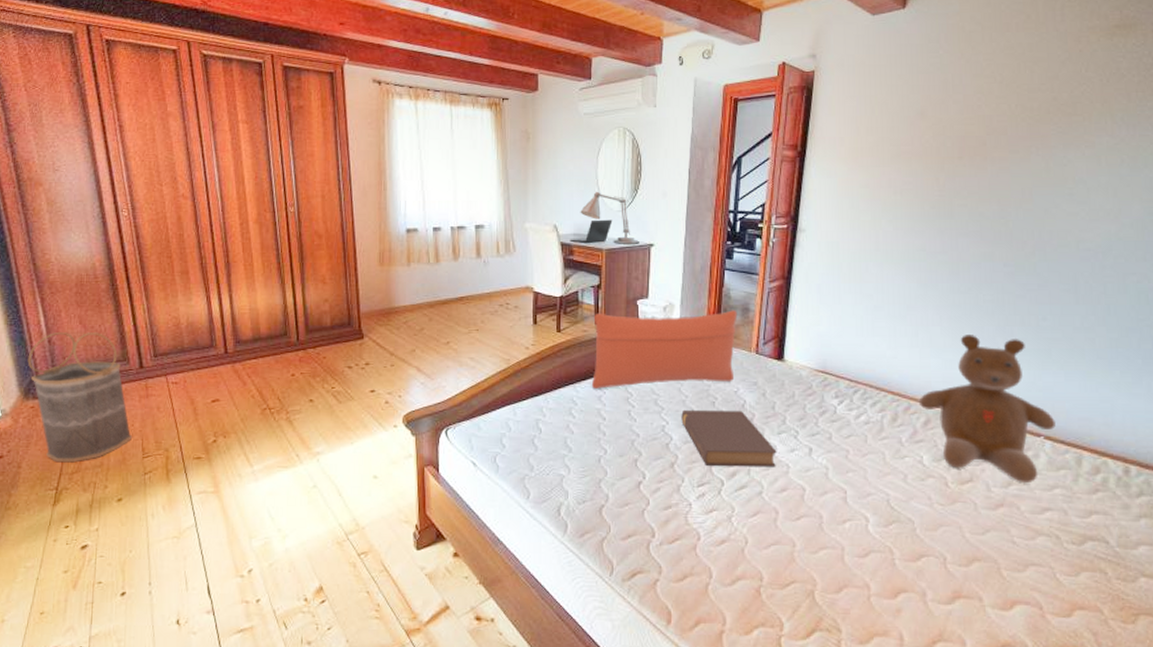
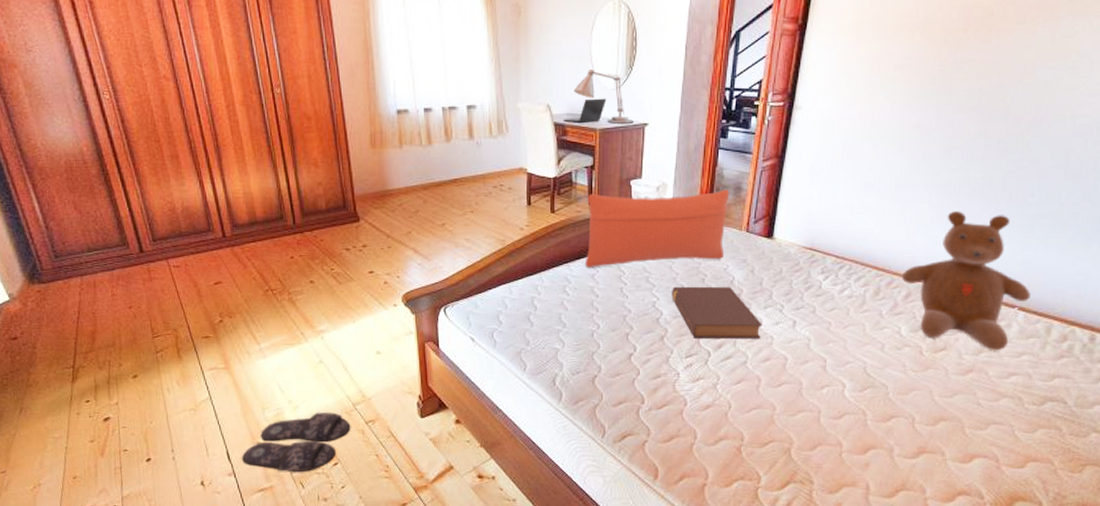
basket: present [27,332,133,463] -> none [27,218,141,343]
slippers: none [223,542,341,611] -> present [242,412,350,473]

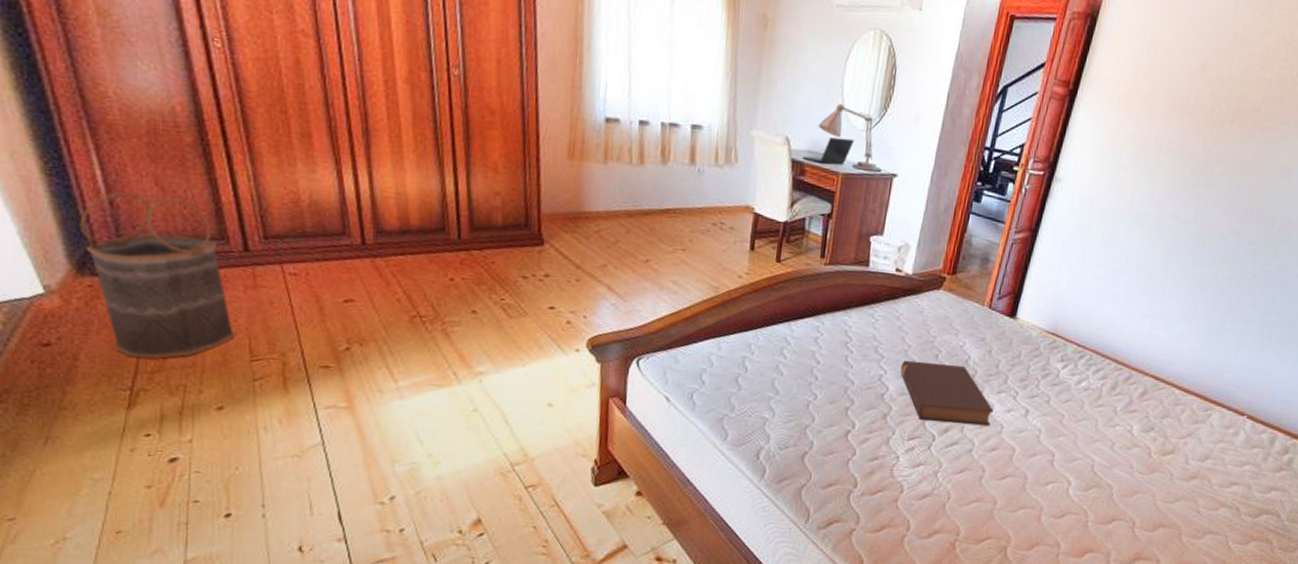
basket: none [27,218,141,343] -> present [79,192,237,360]
slippers: present [242,412,350,473] -> none [358,471,504,543]
pillow: present [585,189,730,267] -> none [808,245,977,335]
stuffed bear: present [901,211,1031,351] -> none [1139,310,1261,459]

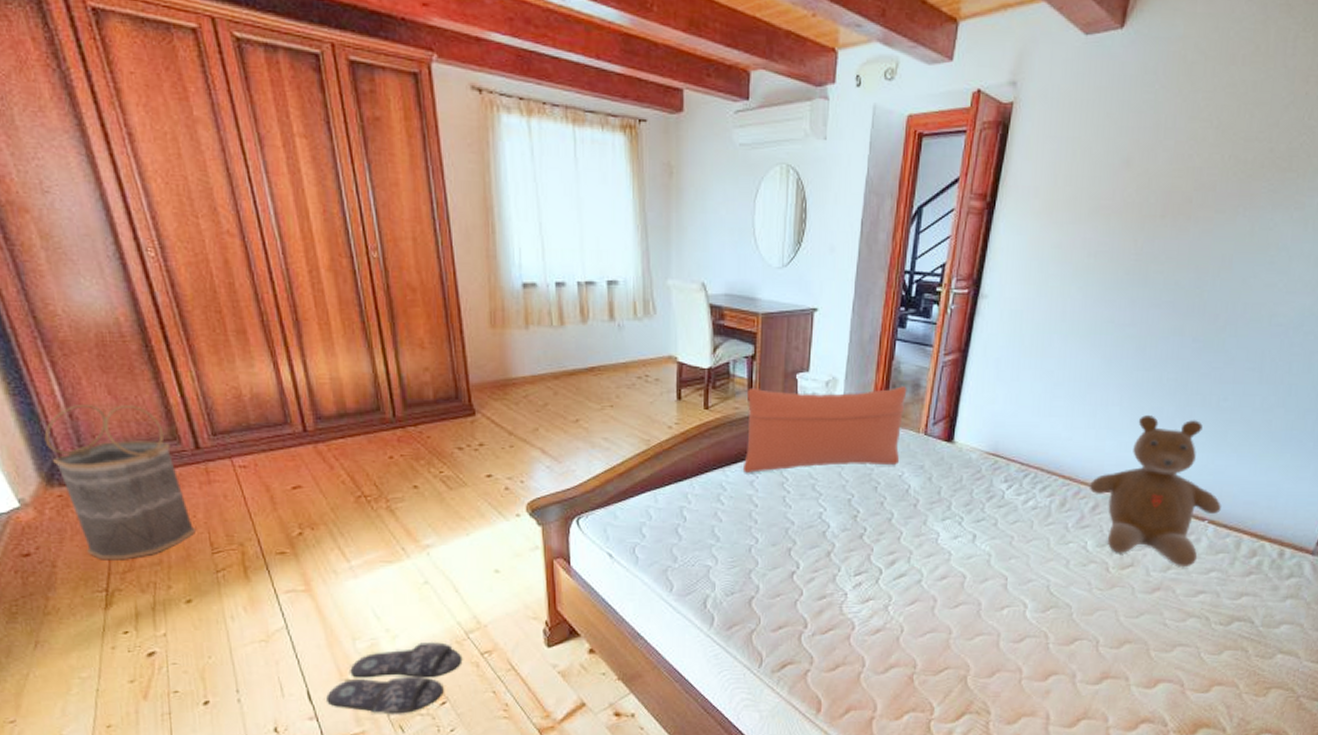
slippers: none [358,471,504,543] -> present [326,642,461,714]
laptop: present [802,137,855,165] -> none [720,277,771,306]
pillow: none [808,245,977,335] -> present [742,386,907,473]
desk lamp: present [818,103,882,172] -> none [733,242,801,308]
book: present [900,360,994,426] -> none [840,495,940,555]
stuffed bear: none [1139,310,1261,459] -> present [1089,415,1221,568]

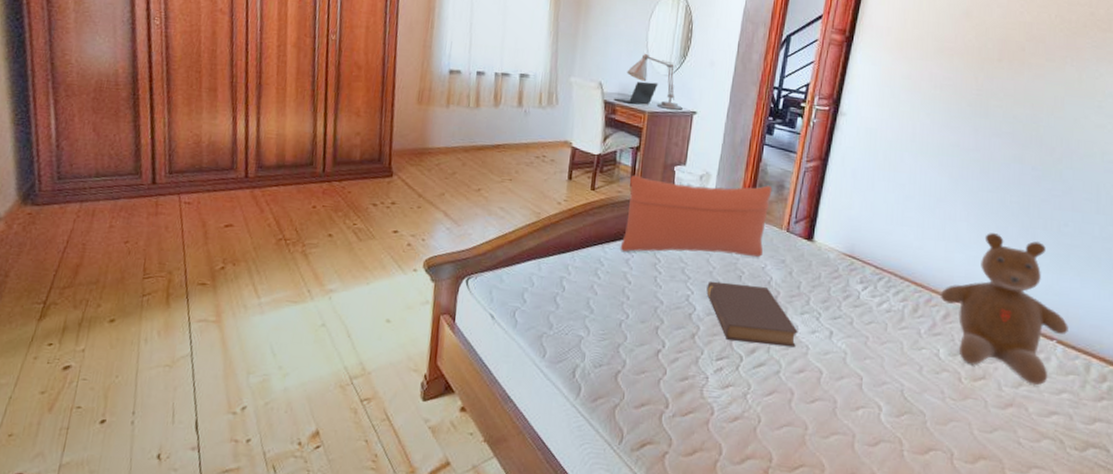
basket: present [44,405,197,560] -> none [31,137,135,277]
slippers: present [326,642,461,714] -> none [211,383,342,454]
laptop: none [720,277,771,306] -> present [613,81,659,105]
desk lamp: none [733,242,801,308] -> present [627,53,683,110]
book: none [840,495,940,555] -> present [706,281,798,348]

